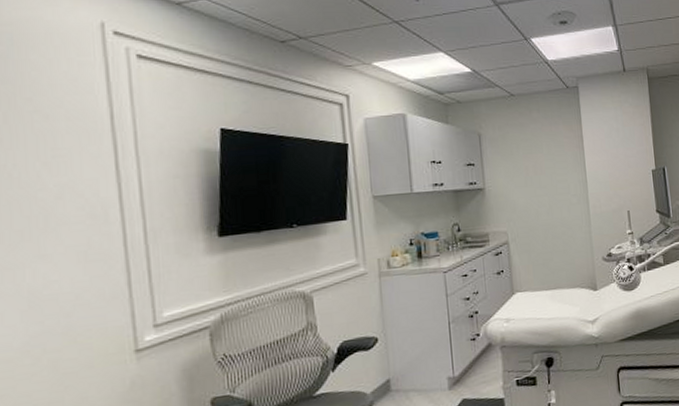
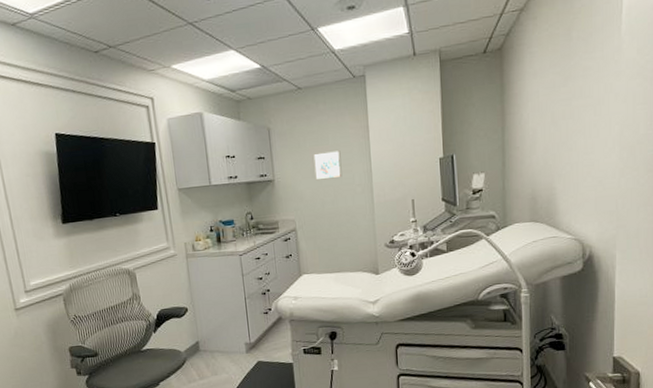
wall art: none [527,159,557,190] -> present [313,150,343,181]

